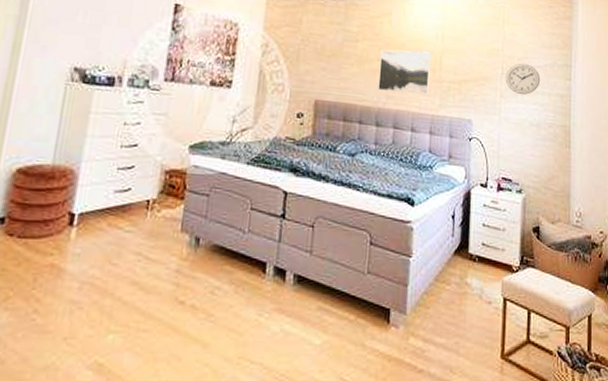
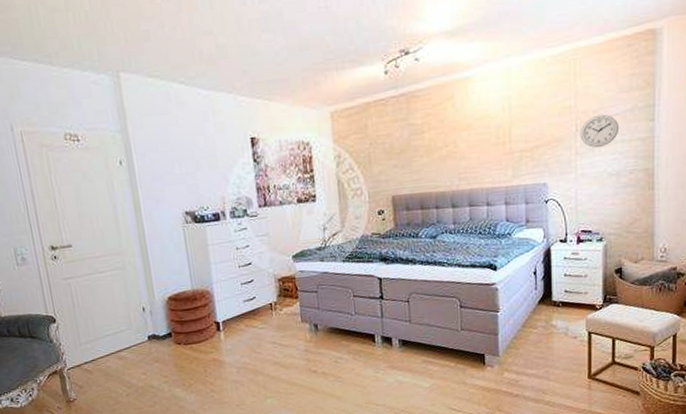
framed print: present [378,50,431,95] -> none [448,126,500,175]

